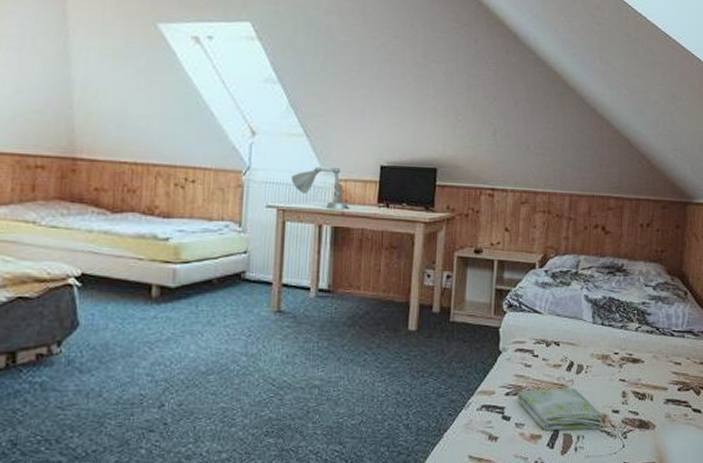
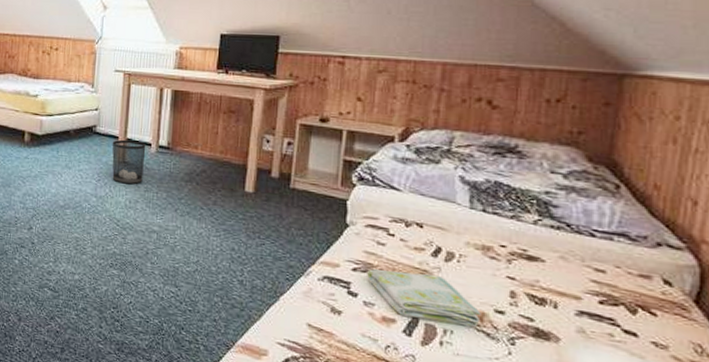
waste bin: none [264,285,305,336] -> present [112,139,146,185]
desk lamp: present [292,167,351,210] -> none [137,36,190,75]

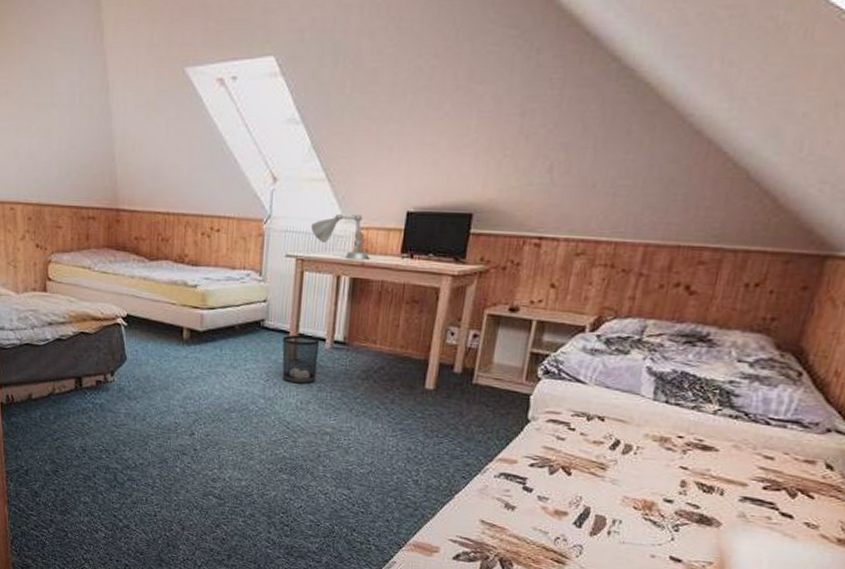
desk lamp: none [137,36,190,75] -> present [311,214,371,261]
towel: present [367,269,481,328] -> none [543,464,651,517]

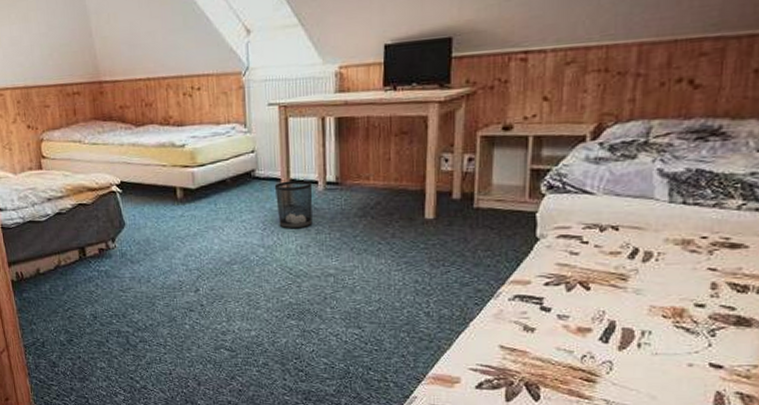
desk lamp: present [311,214,371,261] -> none [290,54,354,100]

